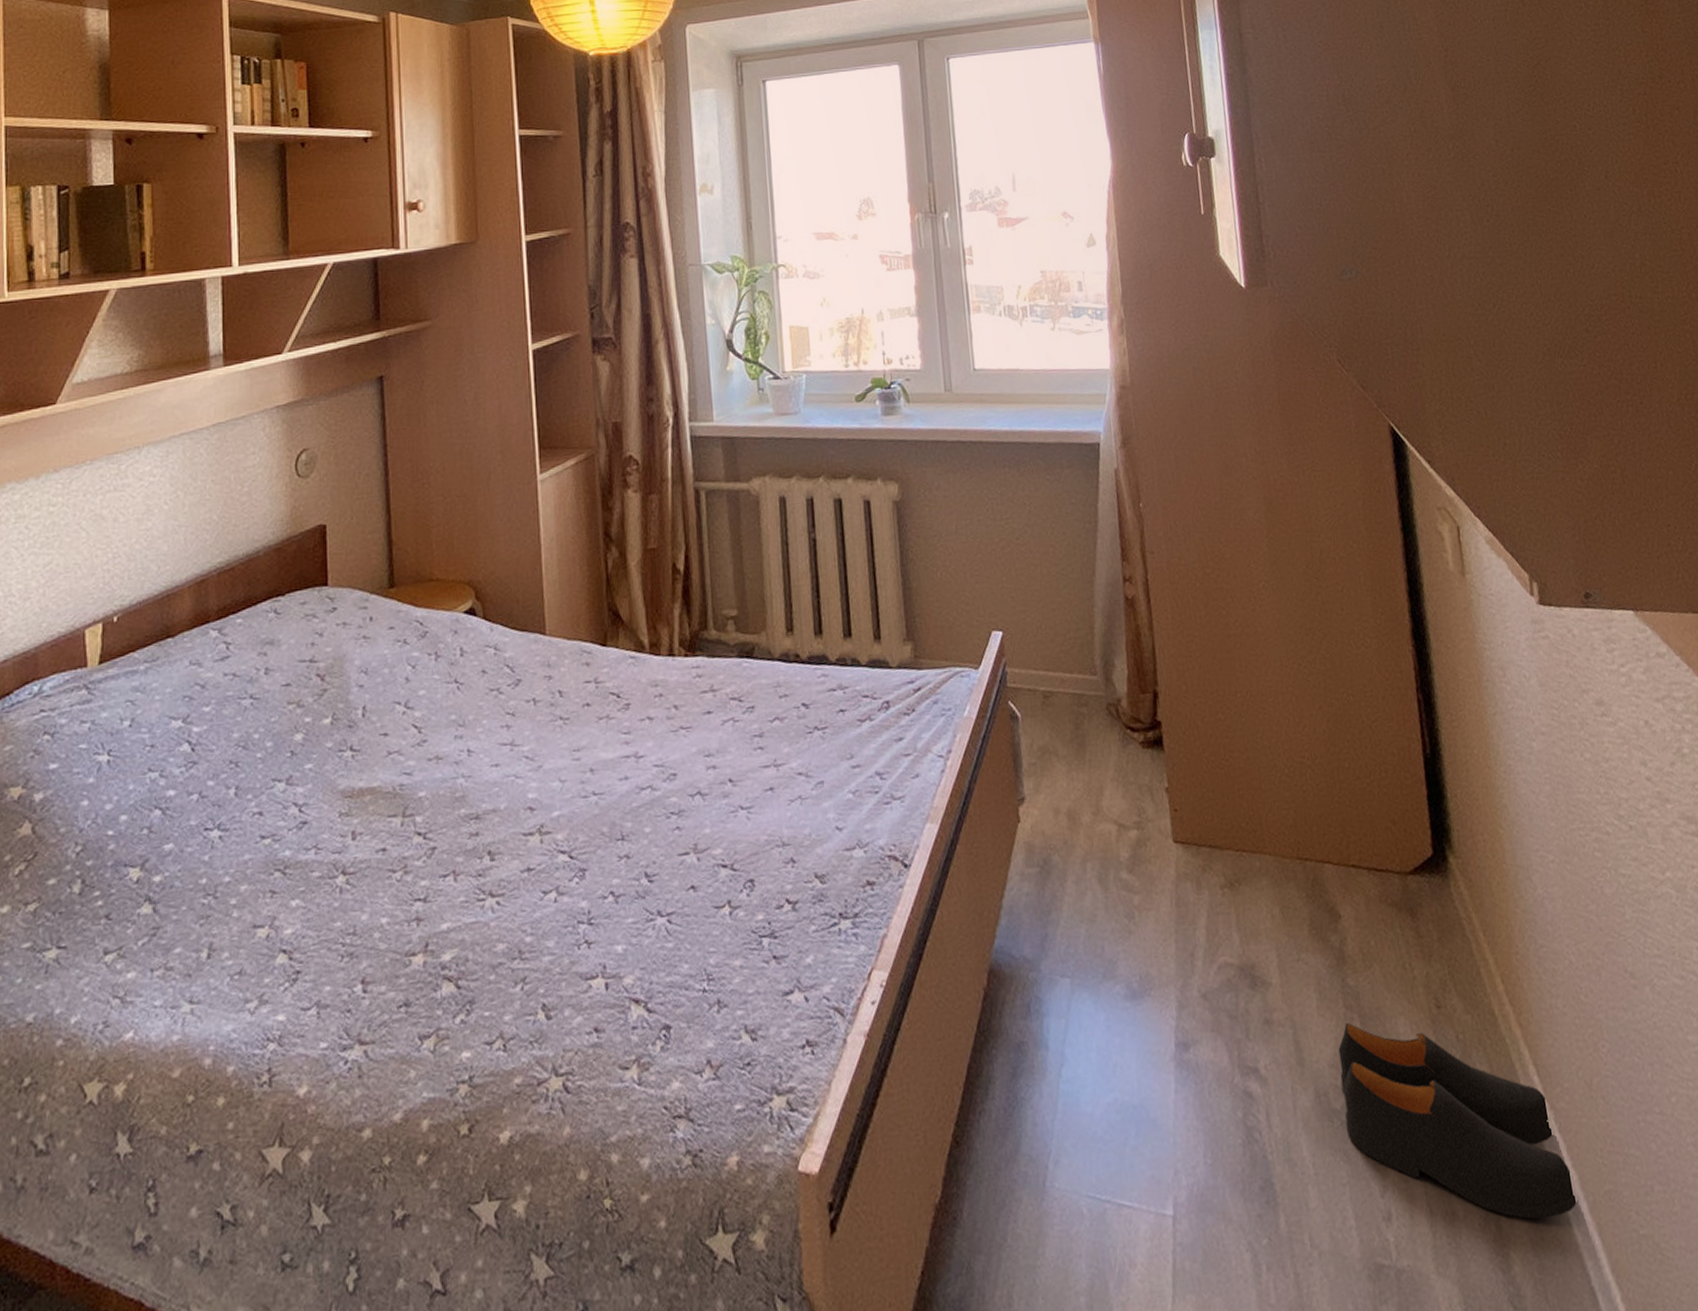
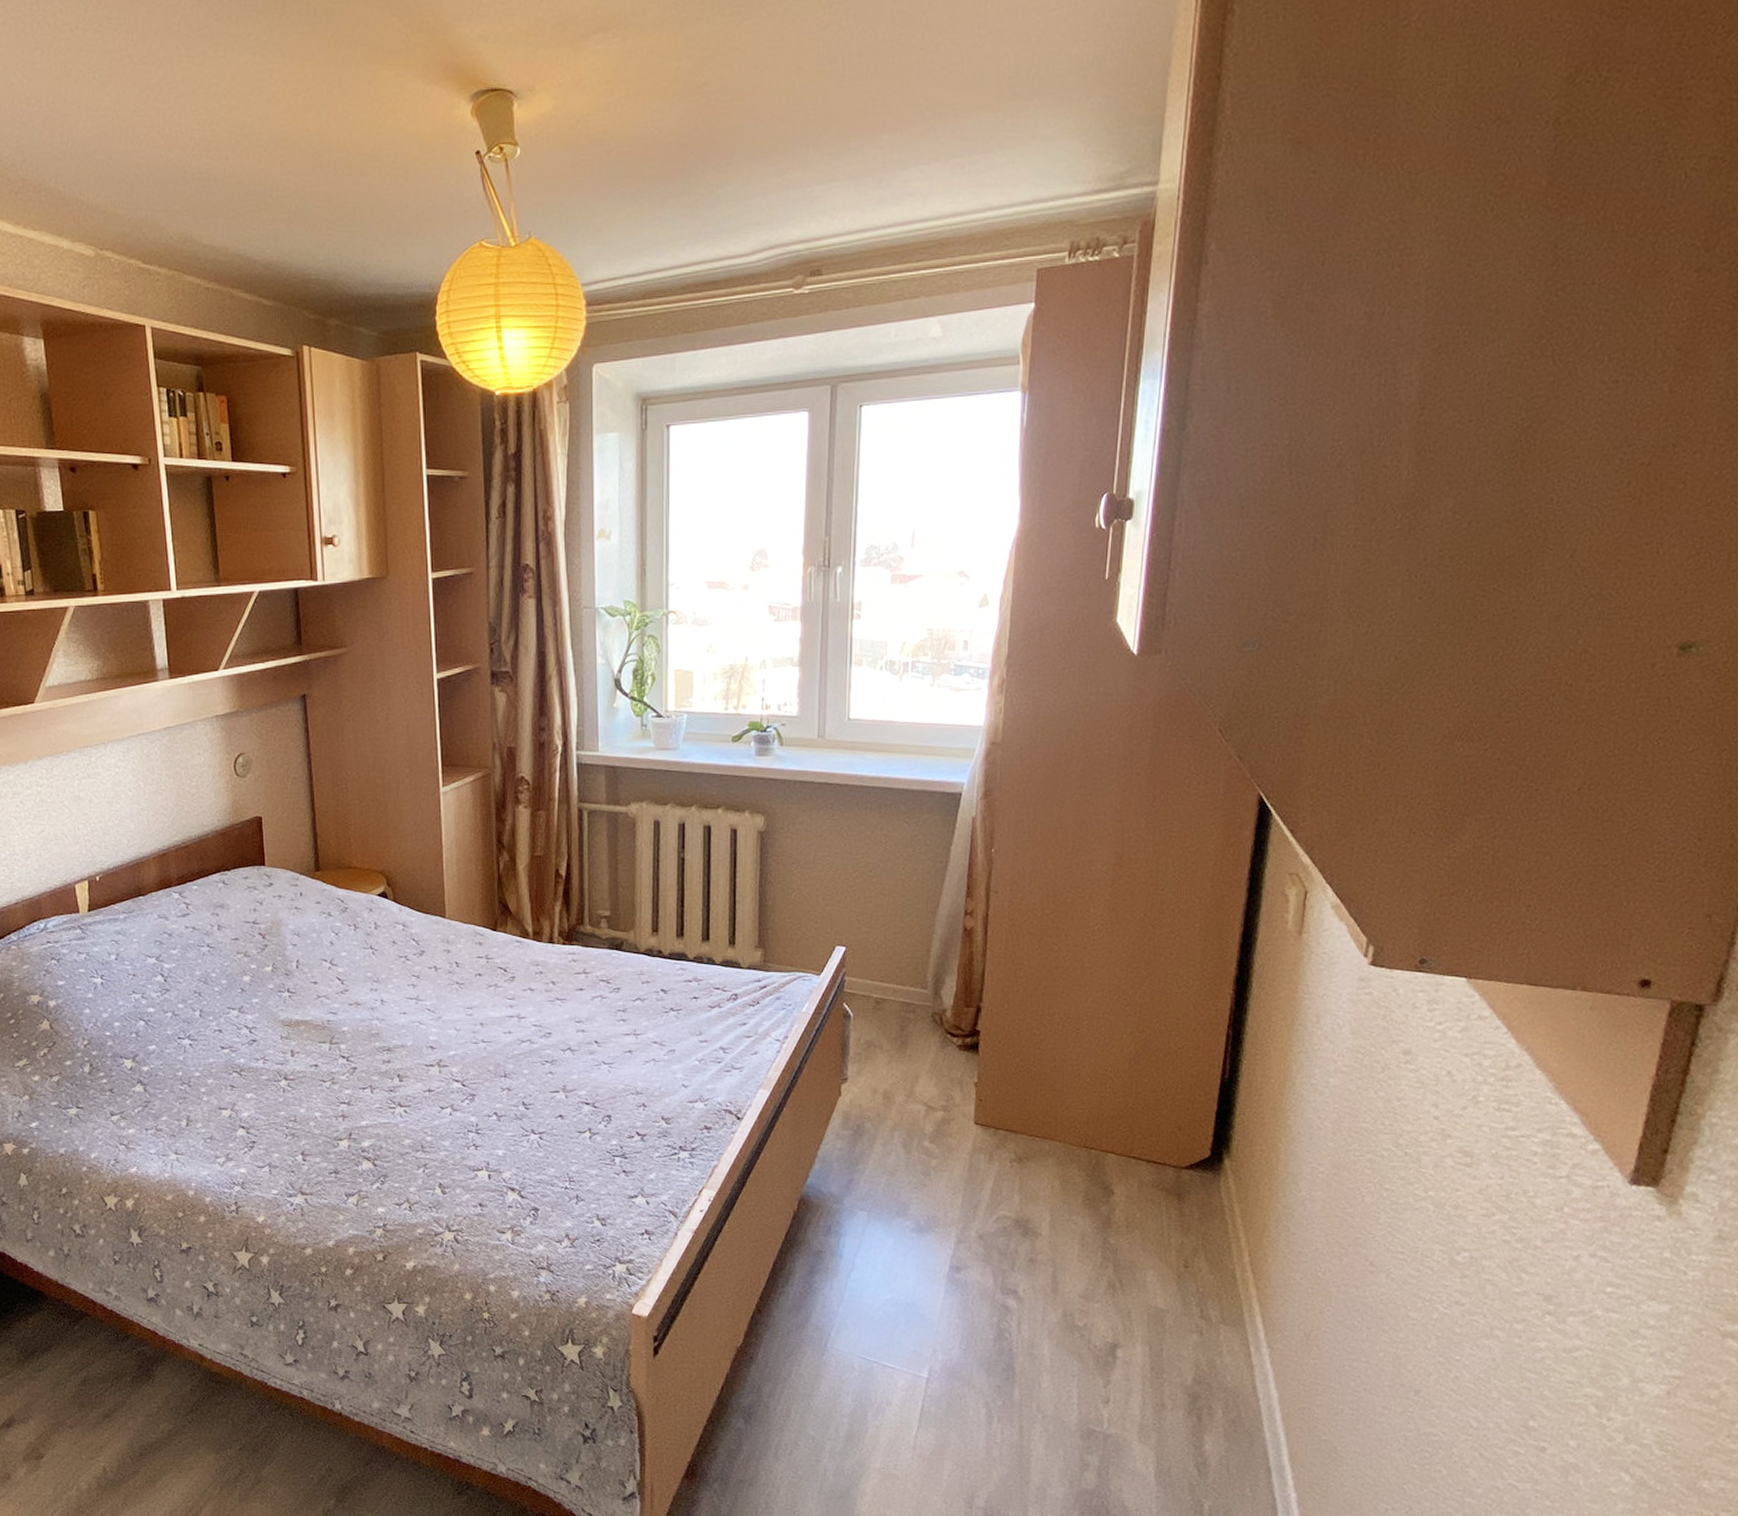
shoes: present [1338,1023,1579,1219] -> none [1084,1269,1274,1419]

